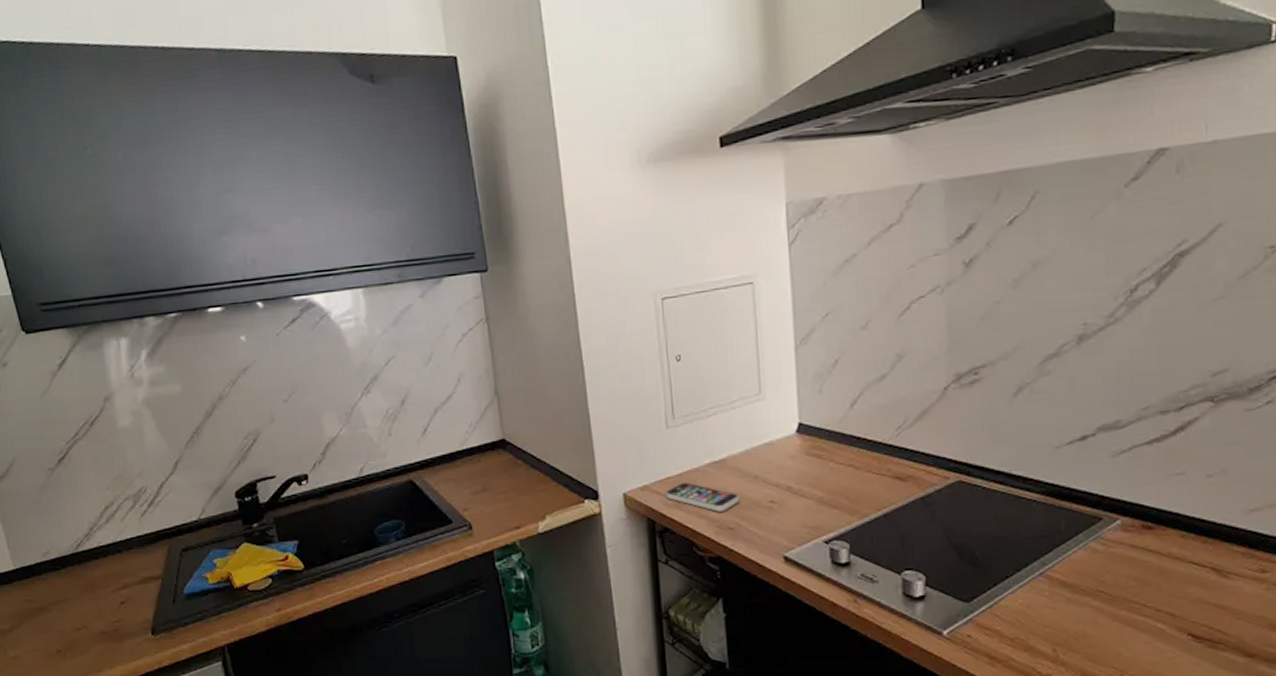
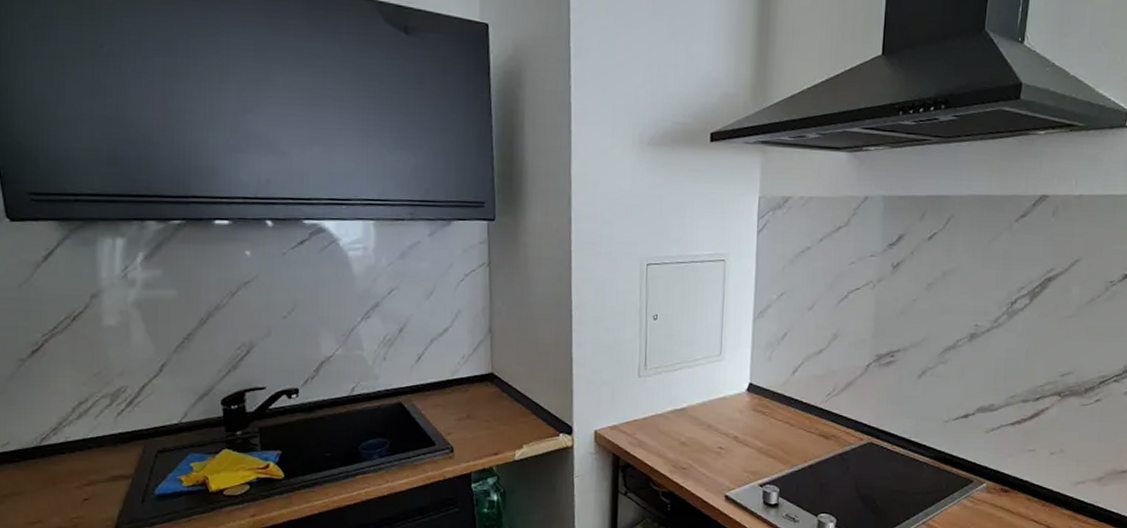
smartphone: present [665,483,740,512] -> none [631,426,694,453]

